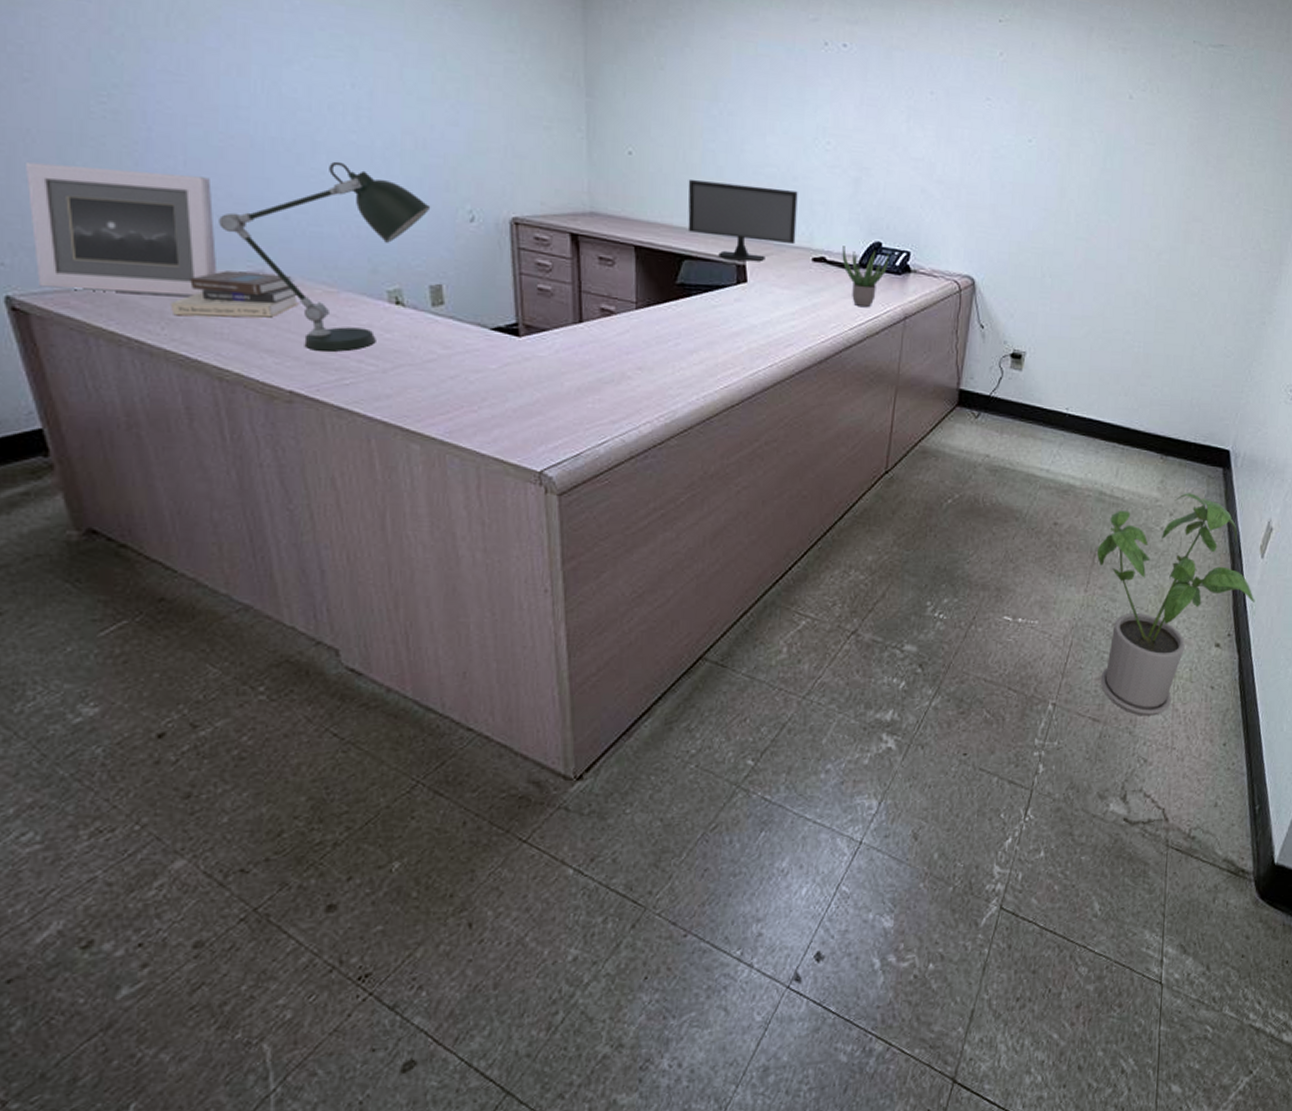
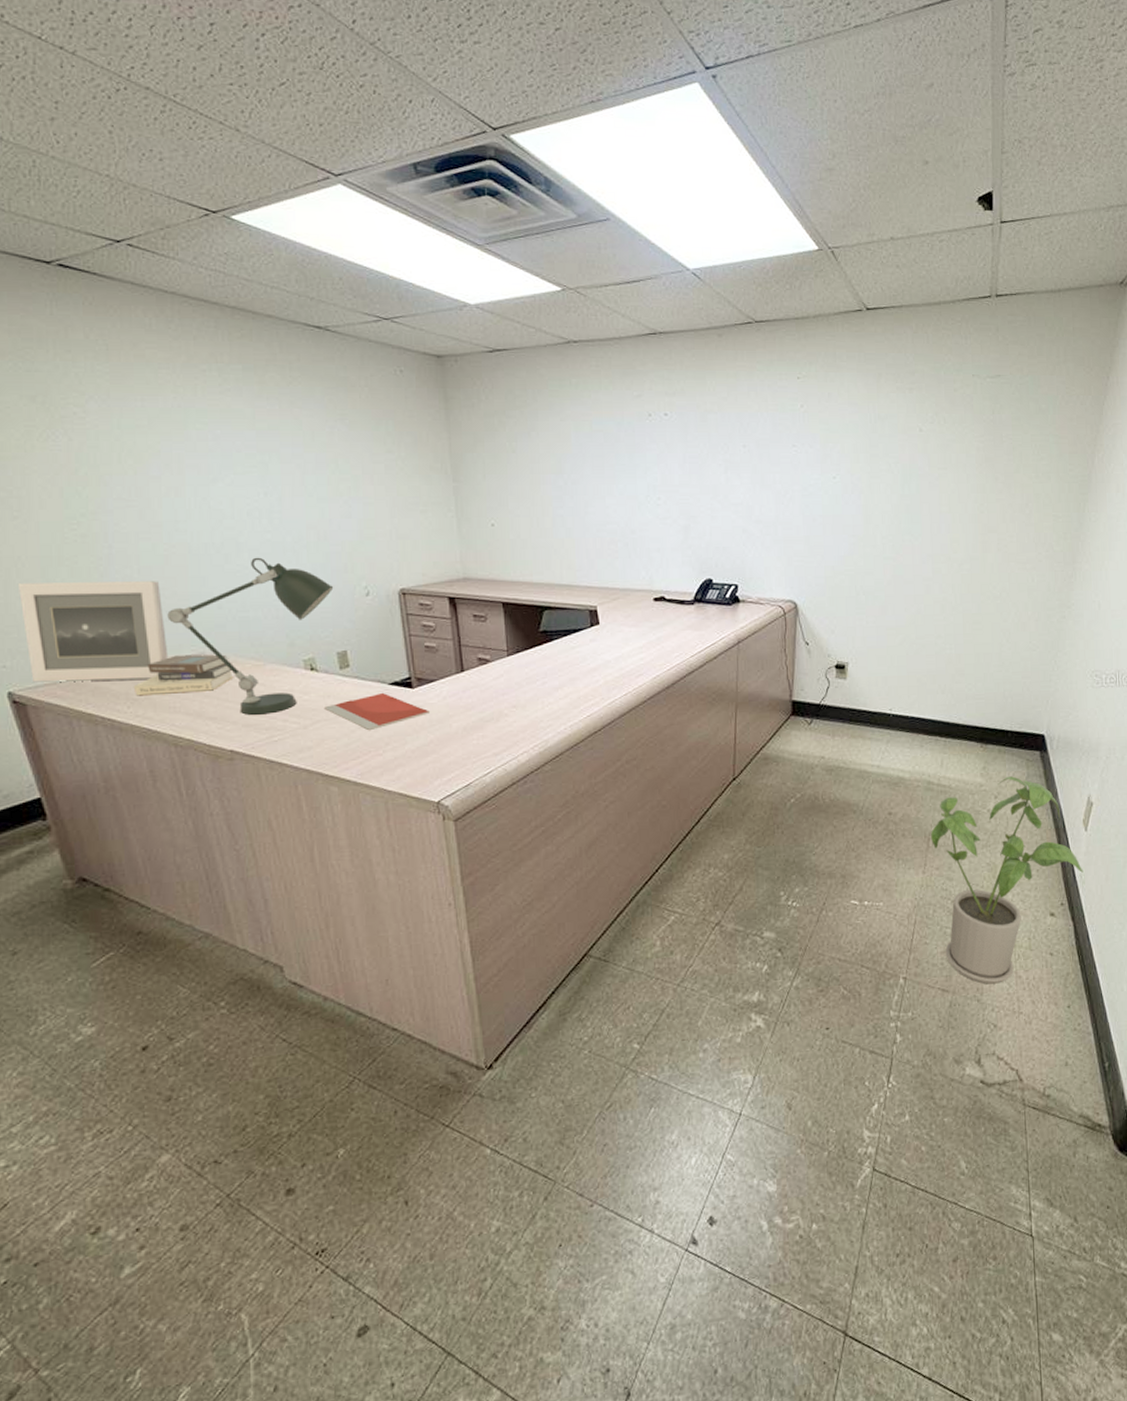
notebook: none [410,338,538,382] -> present [325,692,430,731]
computer monitor: present [687,180,798,262] -> none [543,542,638,607]
potted plant: present [842,246,890,308] -> none [678,585,720,637]

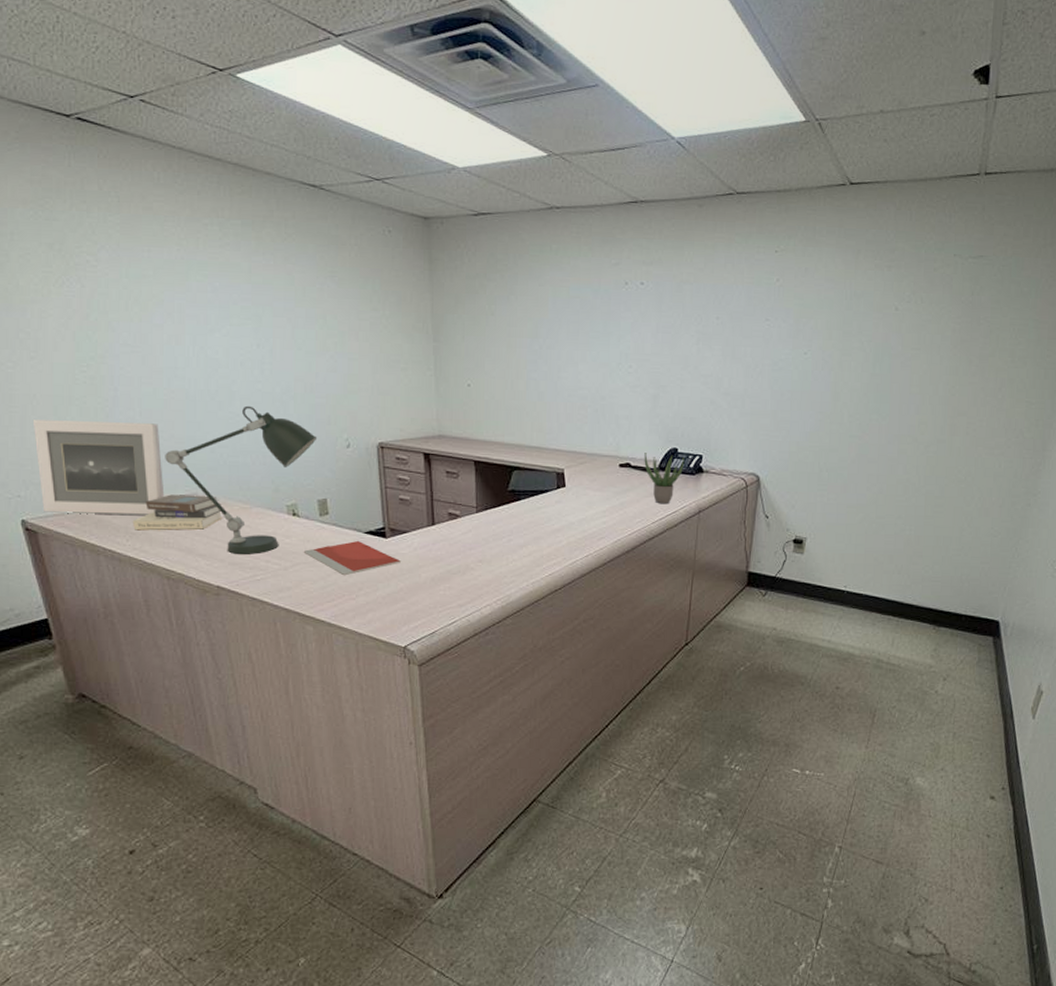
potted plant: none [678,585,720,637] -> present [644,453,685,504]
house plant: present [931,776,1084,985] -> none [877,660,1028,860]

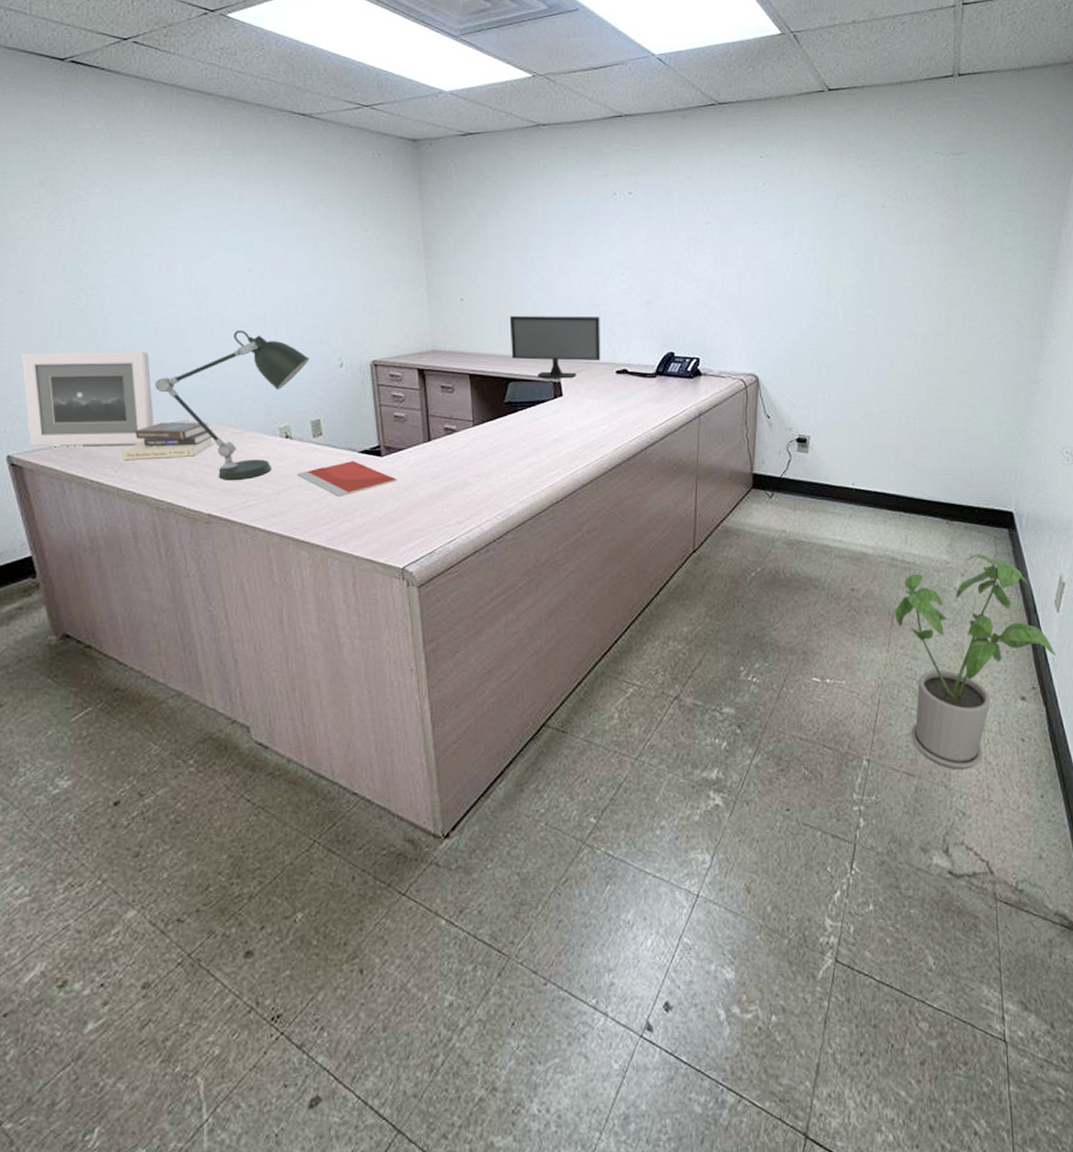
computer monitor: none [515,404,606,470] -> present [509,316,601,379]
potted plant: present [644,453,685,504] -> none [641,358,682,409]
house plant: none [877,660,1028,860] -> present [895,554,1056,770]

